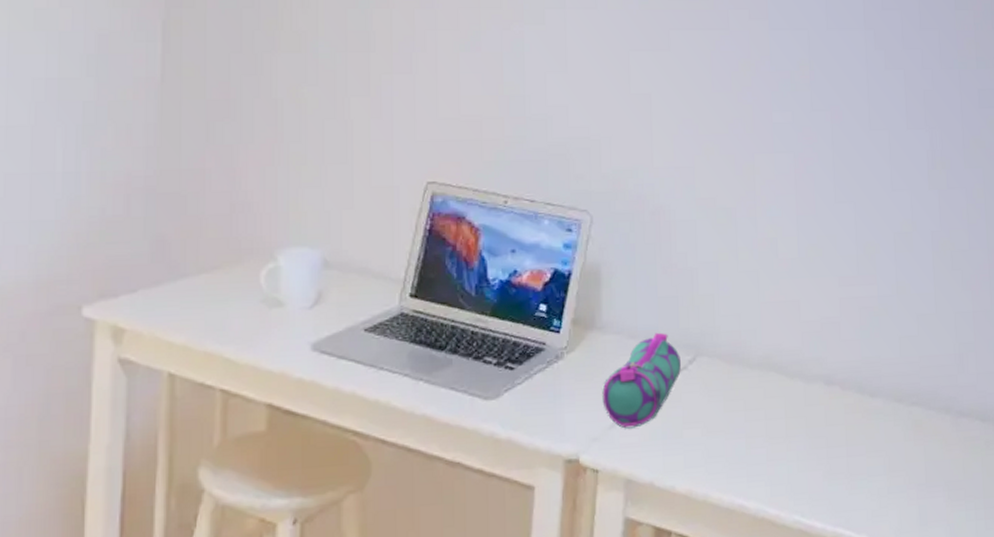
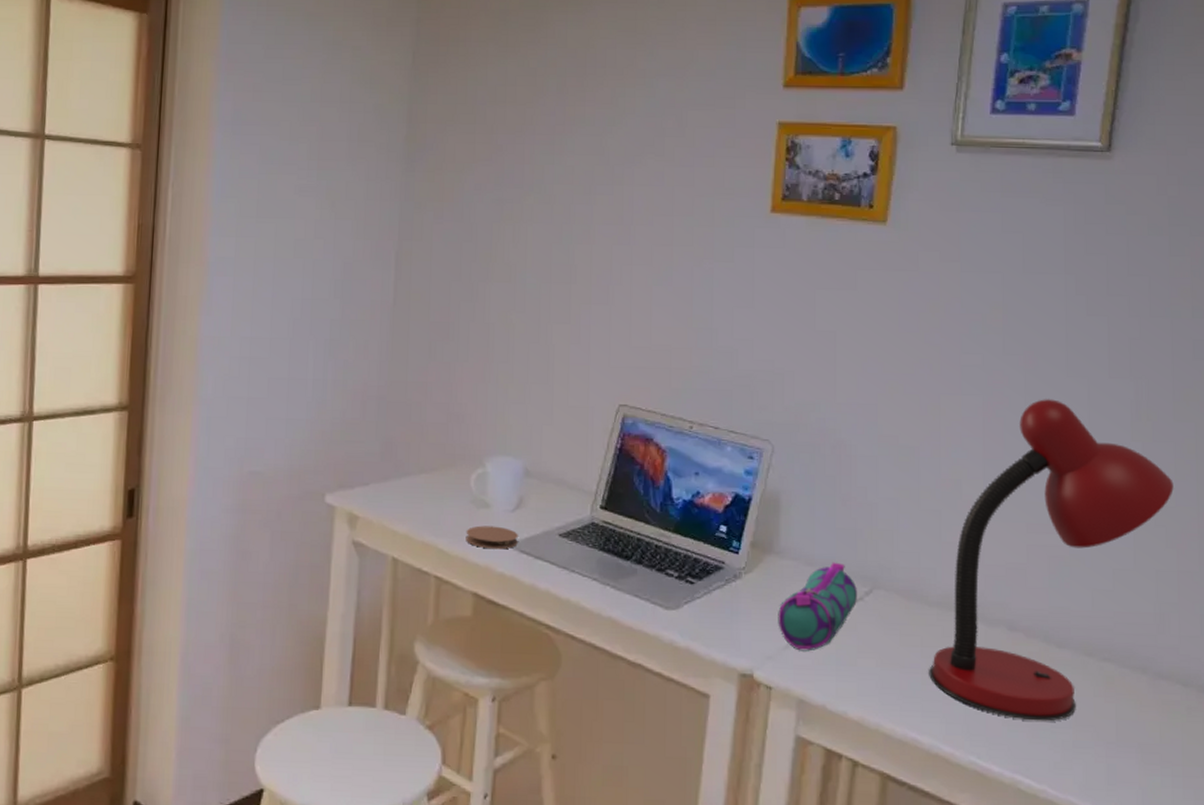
coaster: none [256,326,318,353] -> present [465,525,518,550]
desk lamp: none [753,153,967,473] -> present [929,399,1174,721]

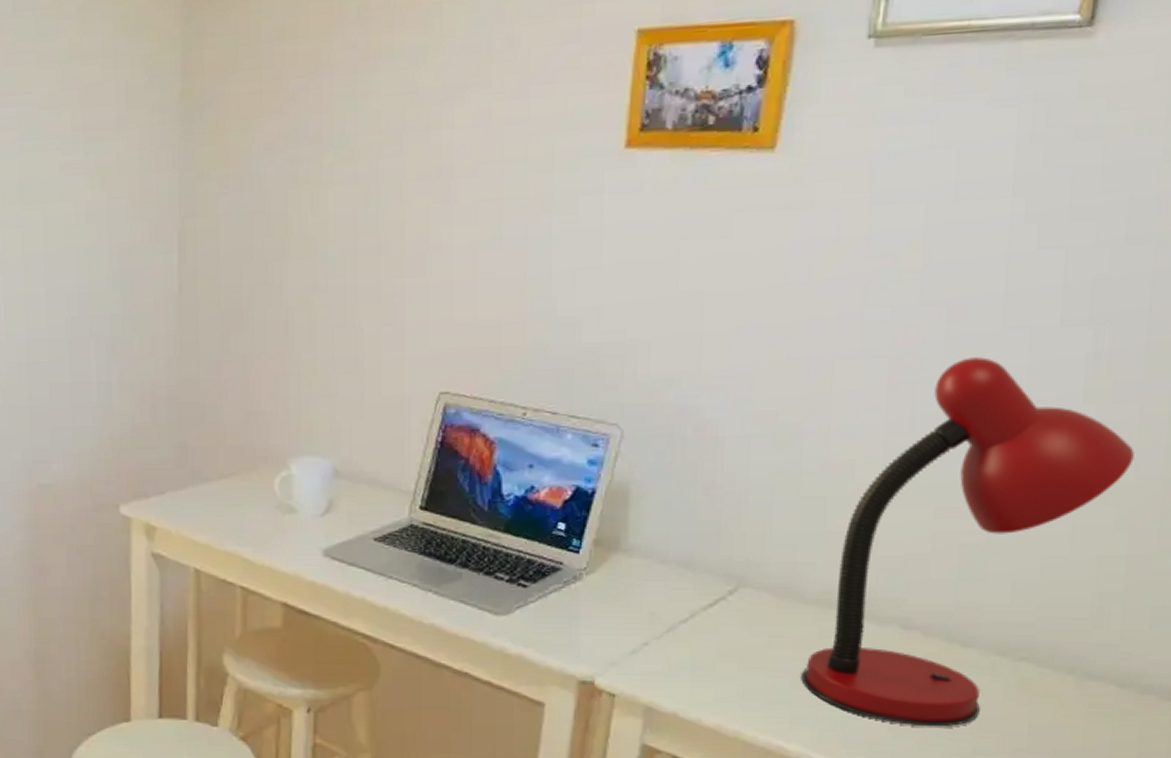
coaster: present [465,525,518,550] -> none [271,532,329,557]
pencil case: present [778,562,857,652] -> none [624,559,719,656]

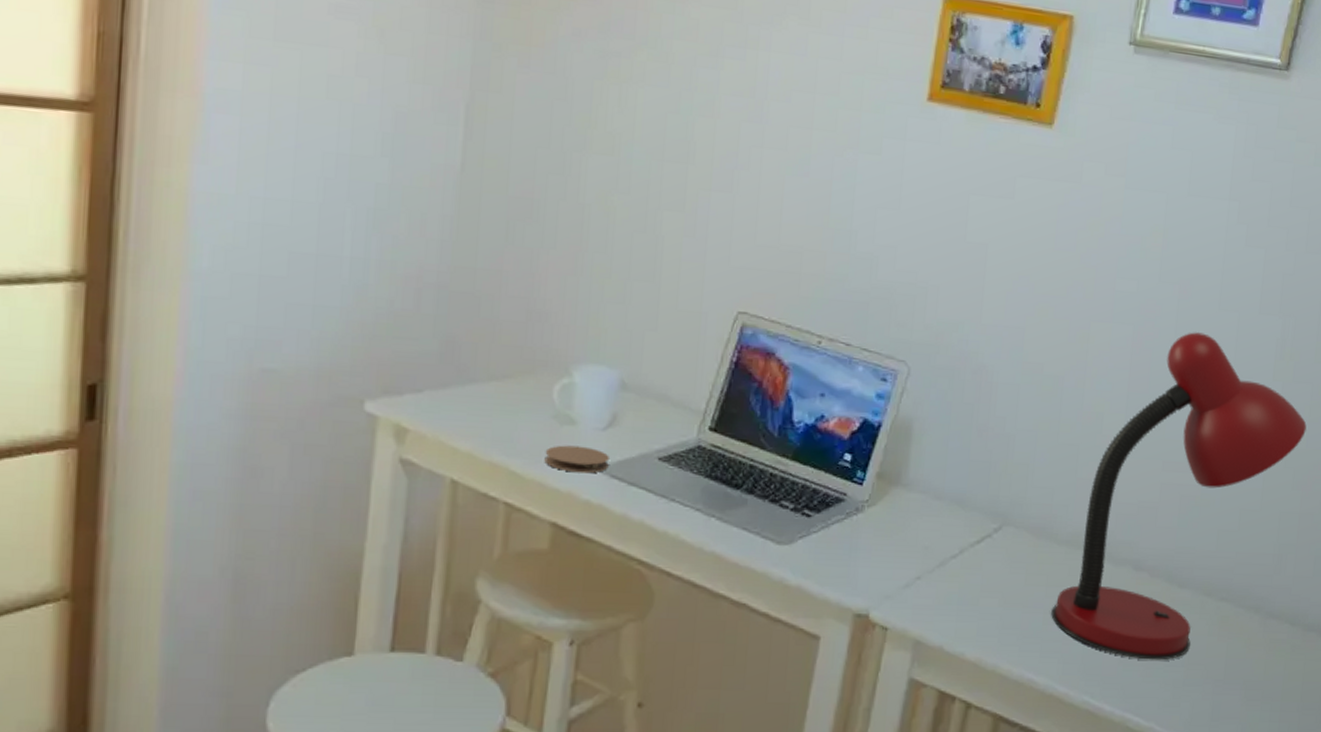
coaster: none [271,532,329,557] -> present [544,445,609,474]

